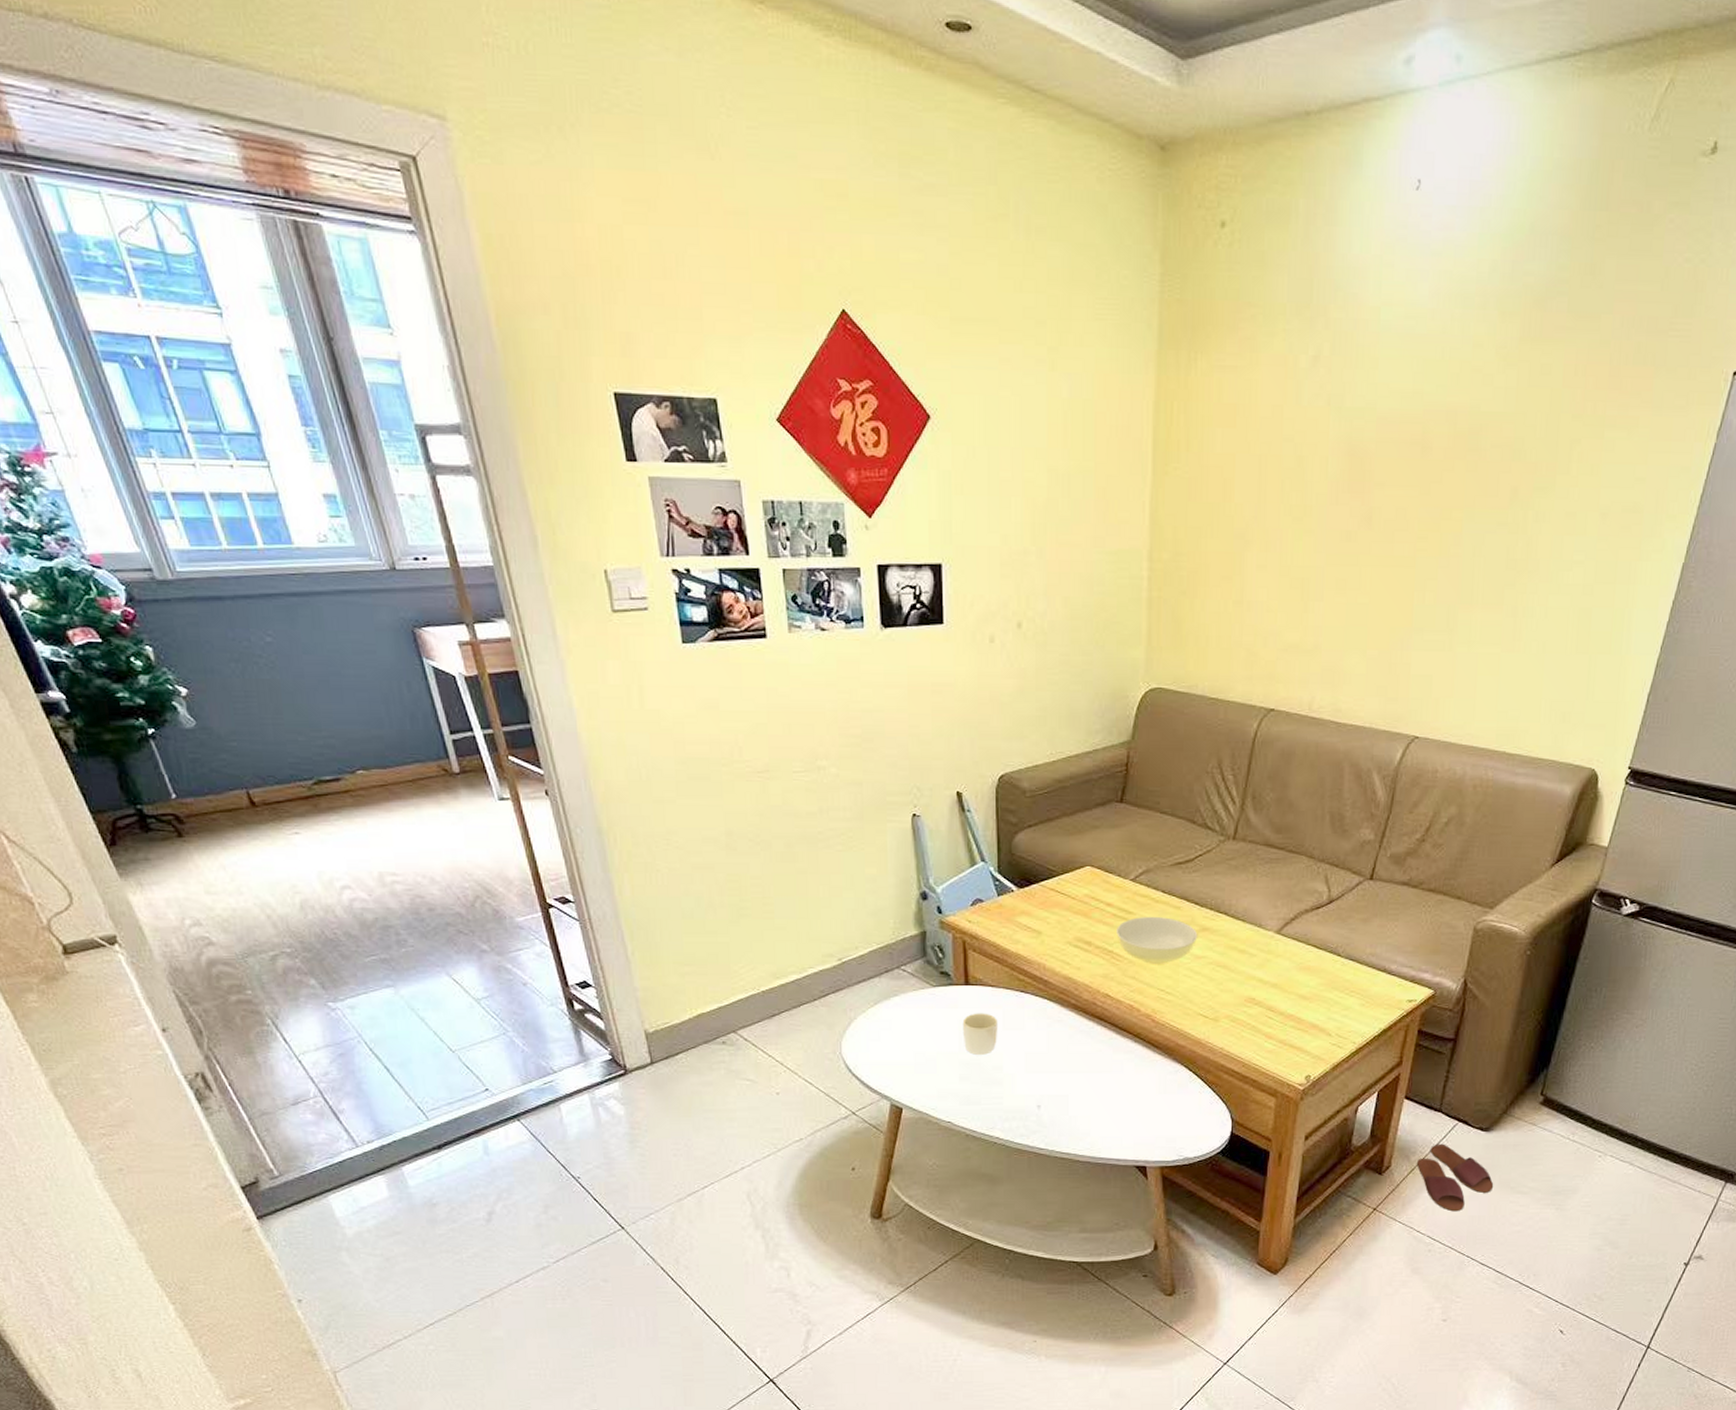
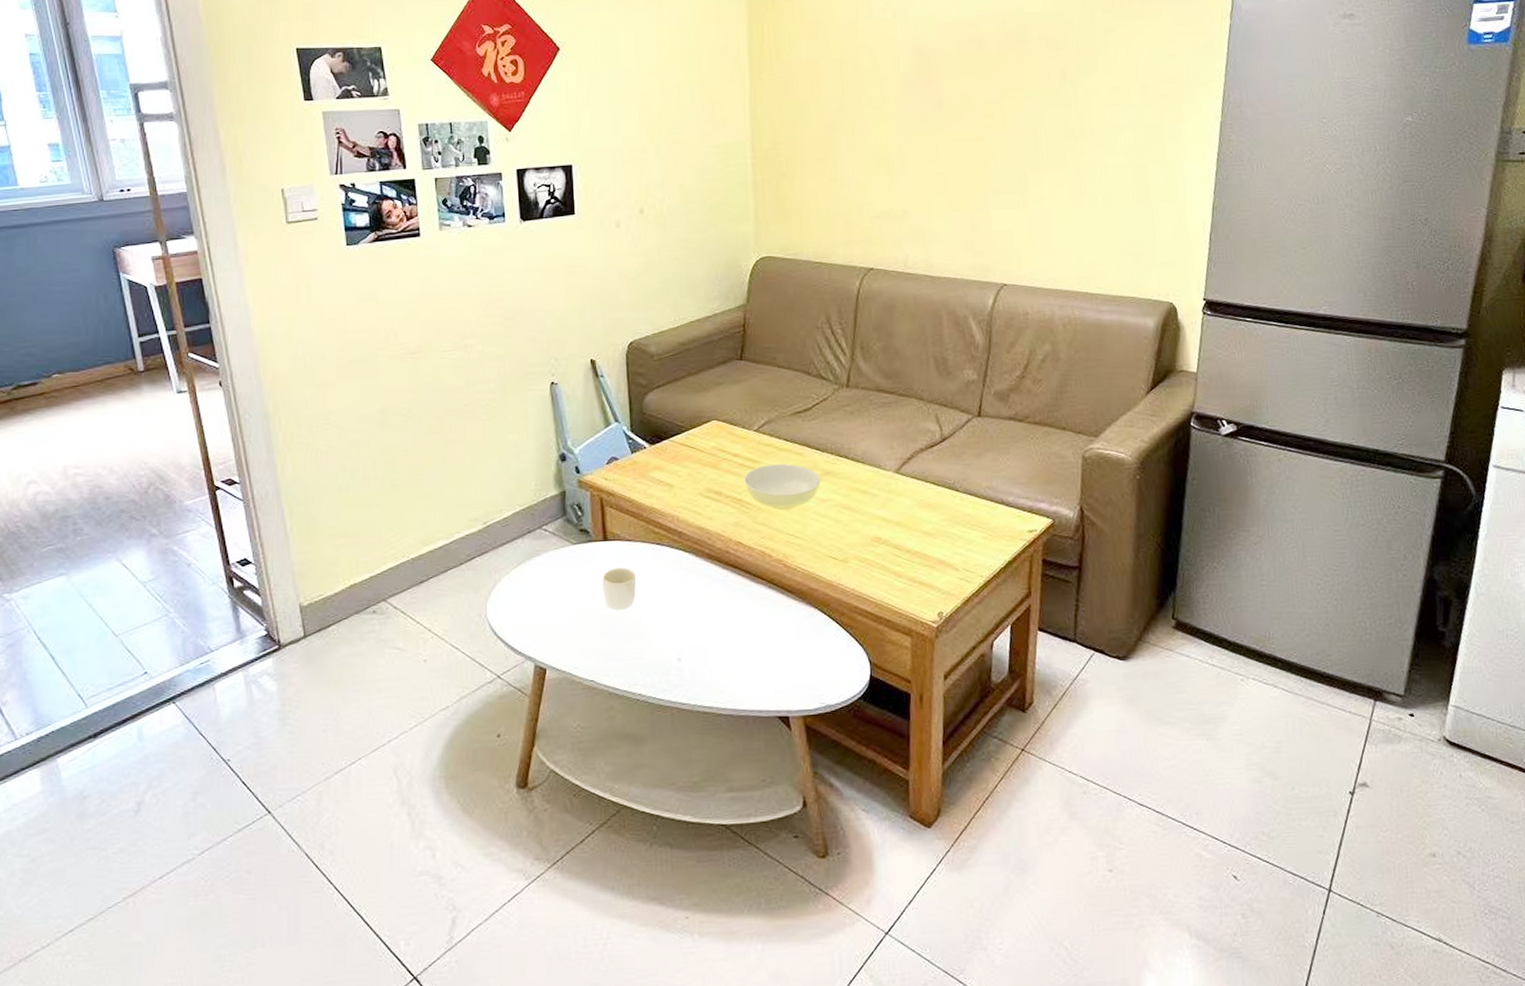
slippers: present [1417,1143,1493,1212] -> none [1059,675,1139,748]

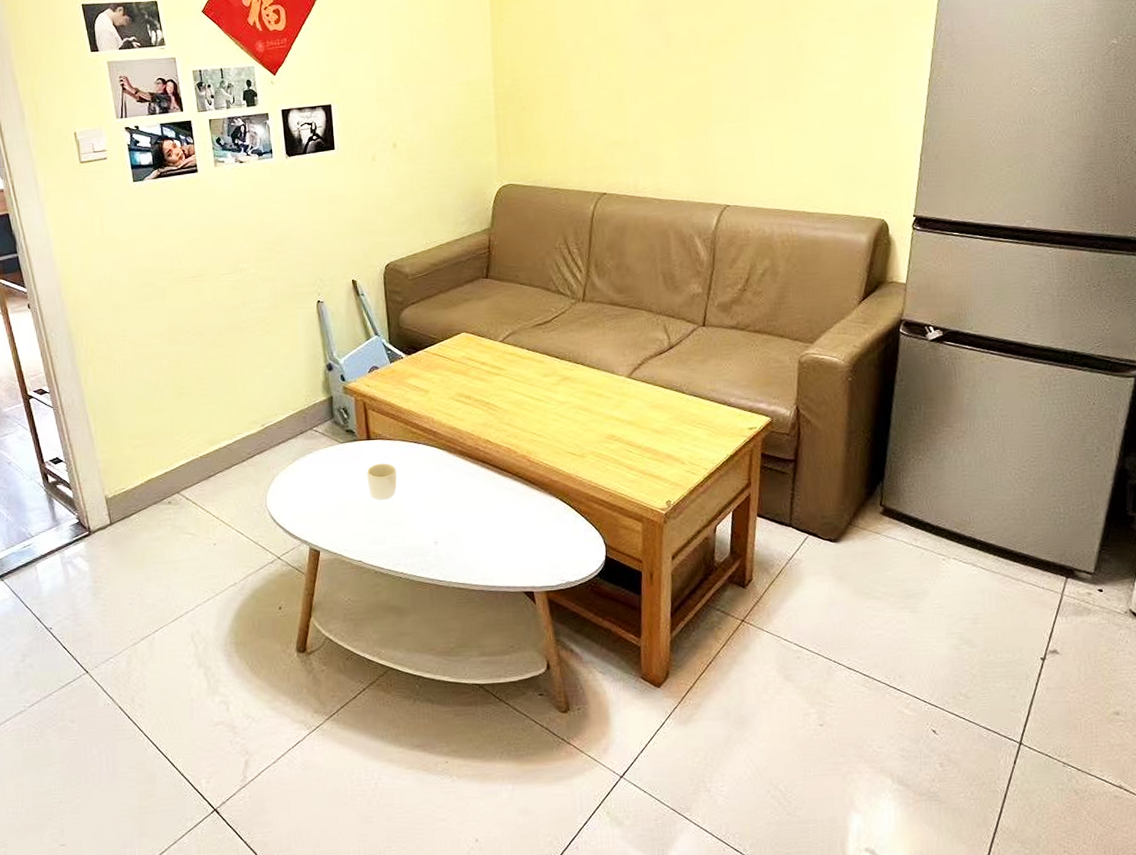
bowl: present [744,464,822,510] -> none [491,371,561,412]

